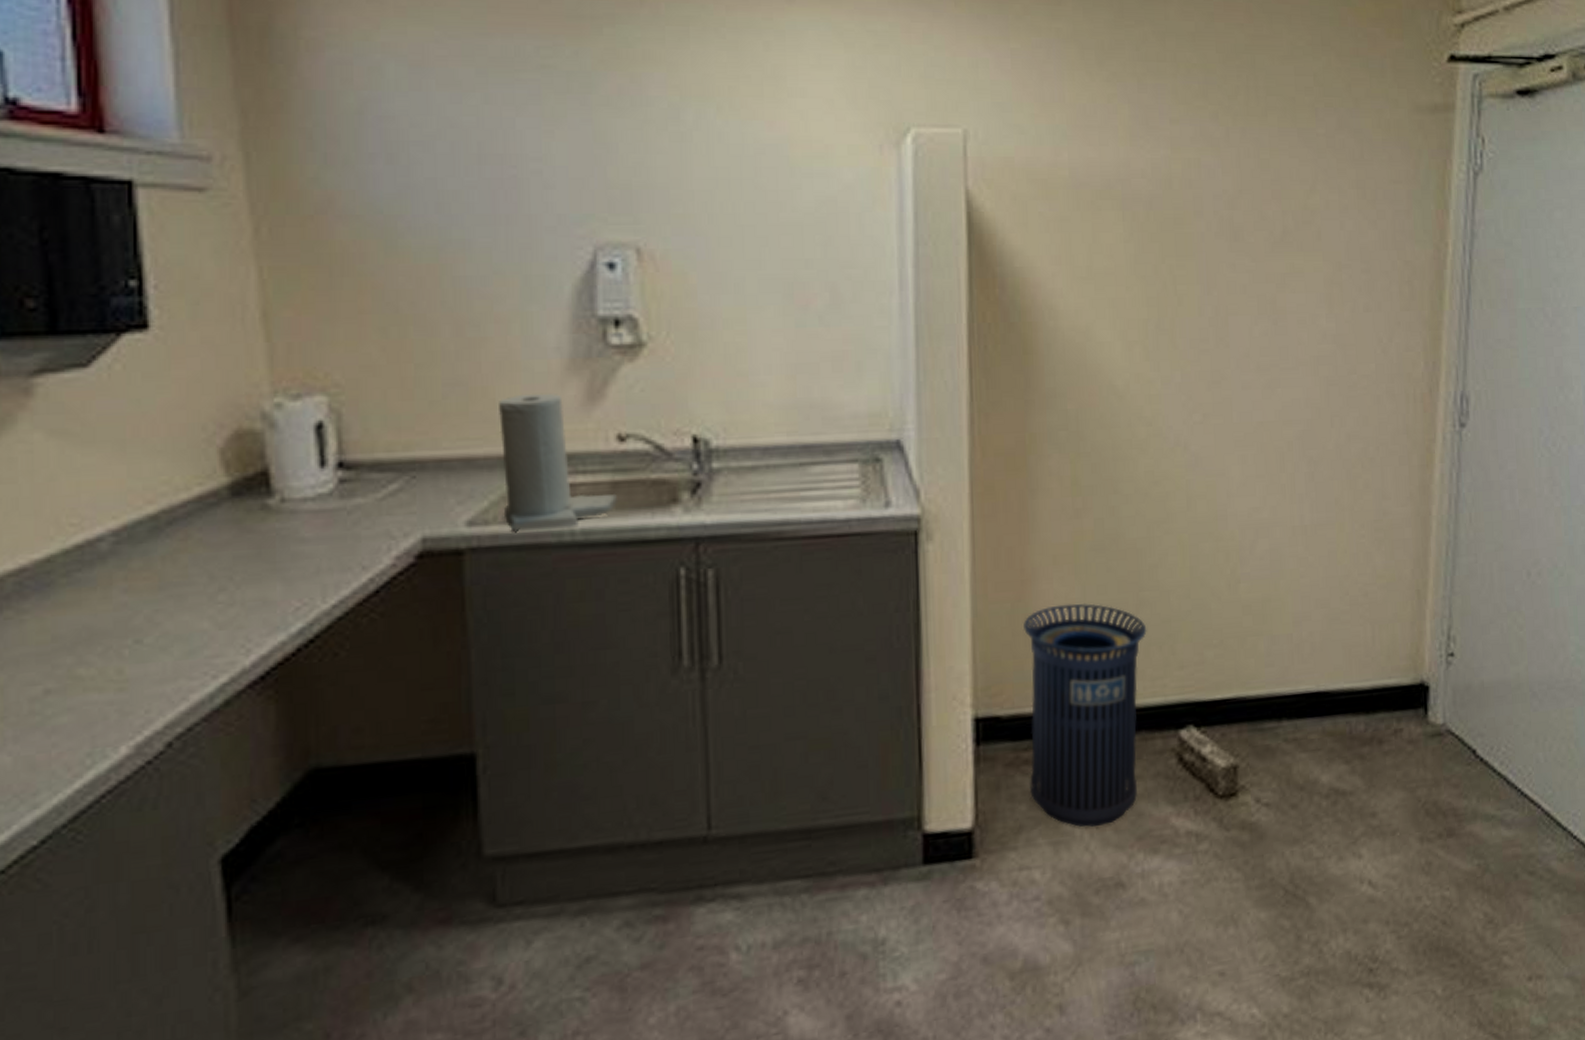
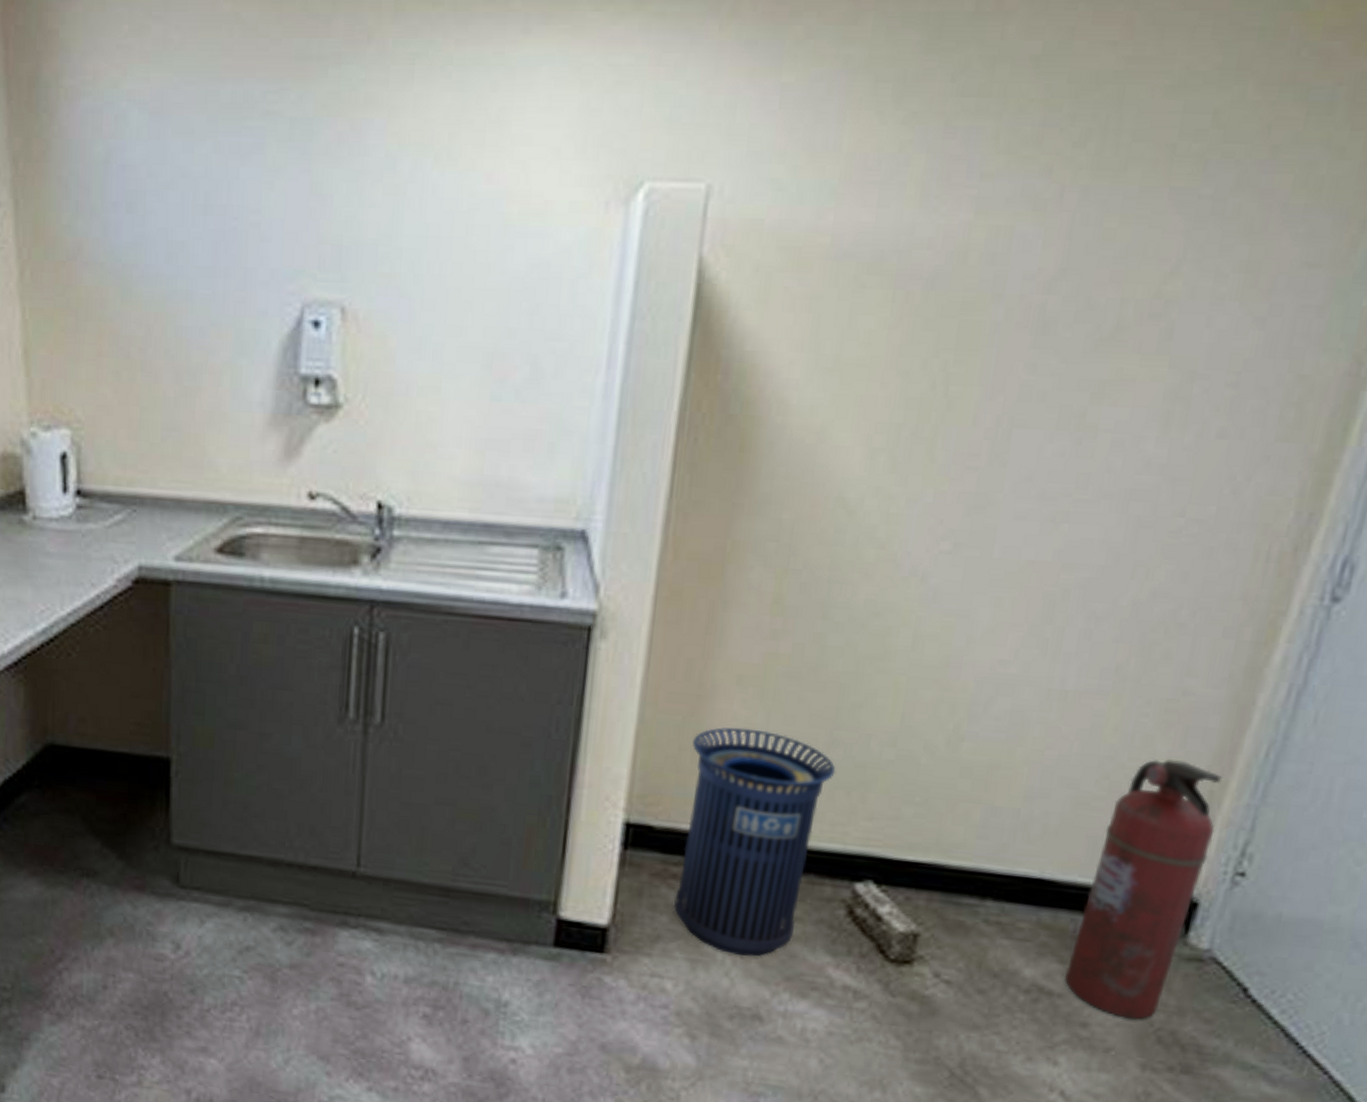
paper towel: present [499,392,619,532] -> none [205,444,304,575]
fire extinguisher: none [1351,569,1427,800] -> present [1064,759,1222,1019]

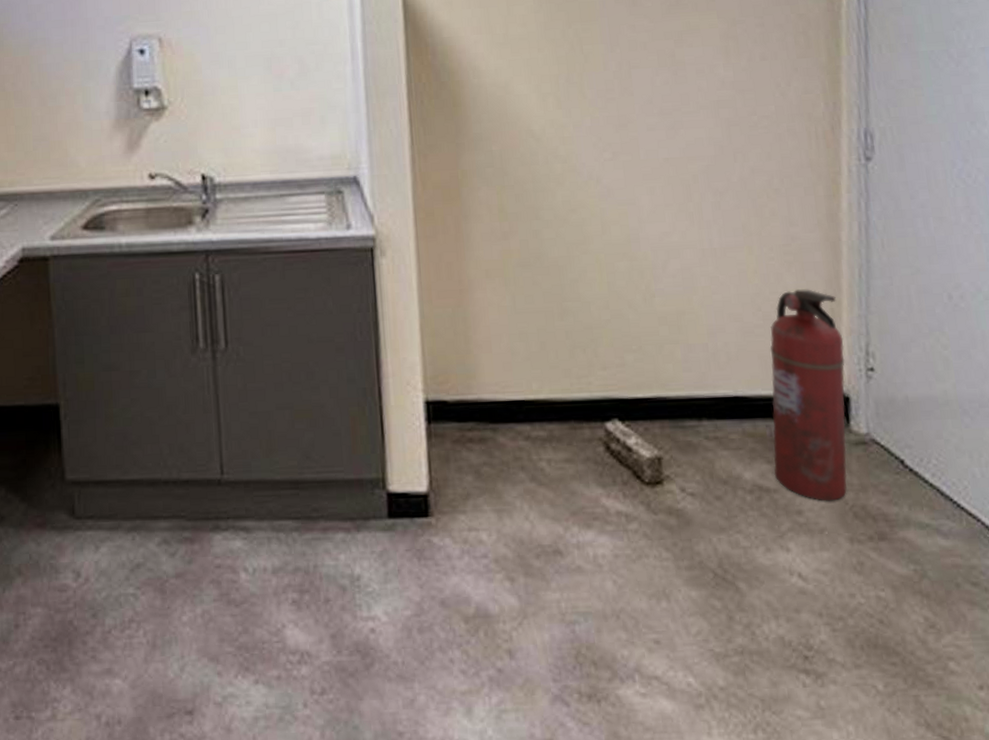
recycling bin: present [674,727,836,957] -> none [463,310,571,500]

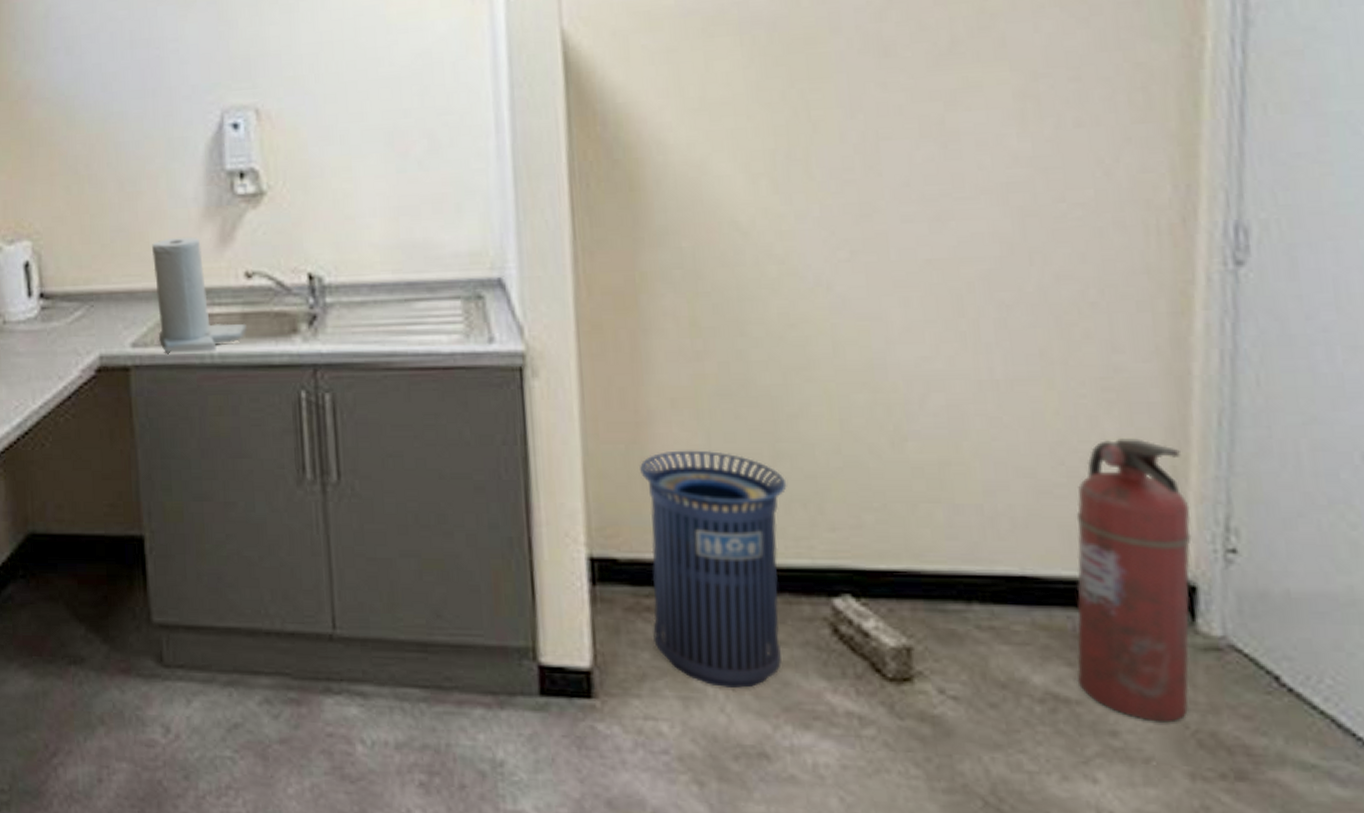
paper towel: none [69,144,151,245] -> present [152,236,248,354]
recycling bin: none [463,310,571,500] -> present [640,450,787,688]

